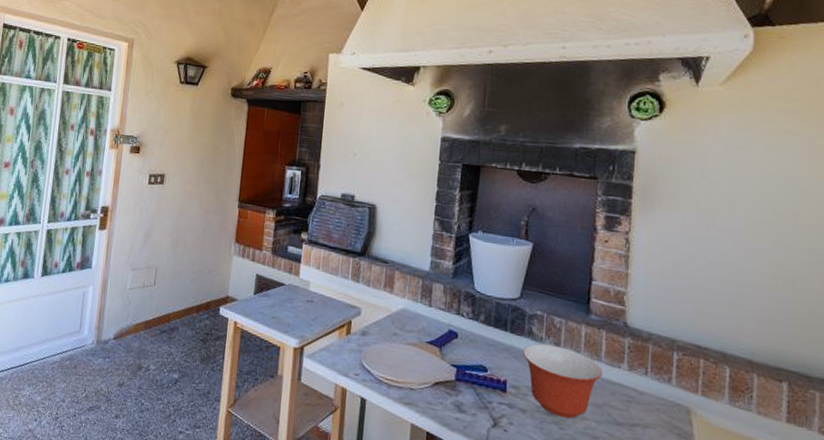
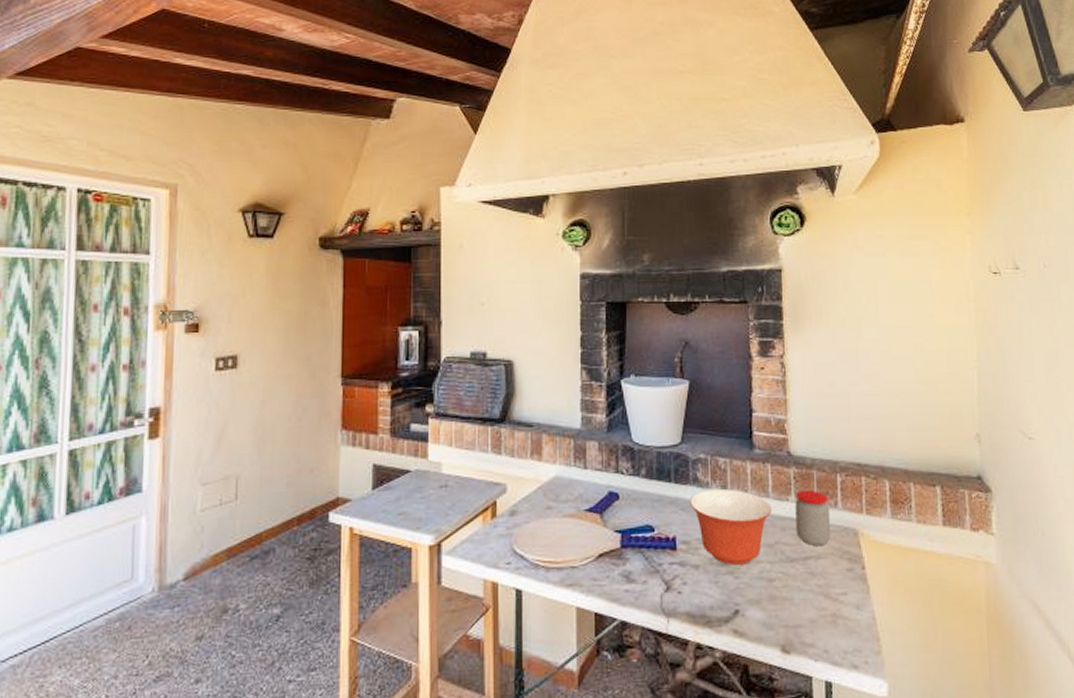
jar: none [626,360,663,417] -> present [795,489,831,547]

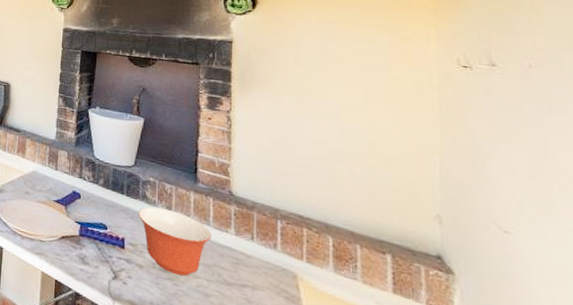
jar: present [795,489,831,547] -> none [234,226,269,279]

